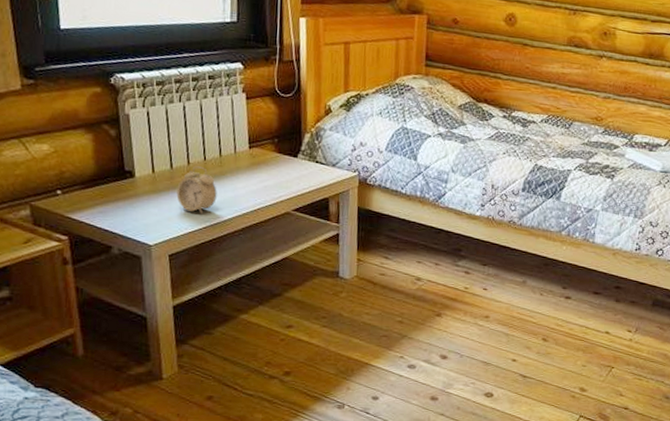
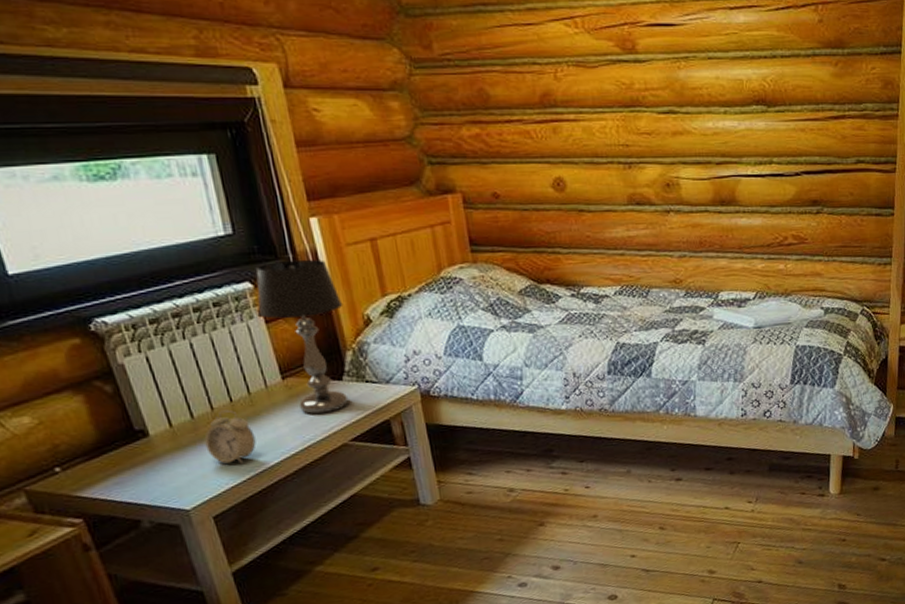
table lamp: none [242,49,312,184] -> present [256,259,349,415]

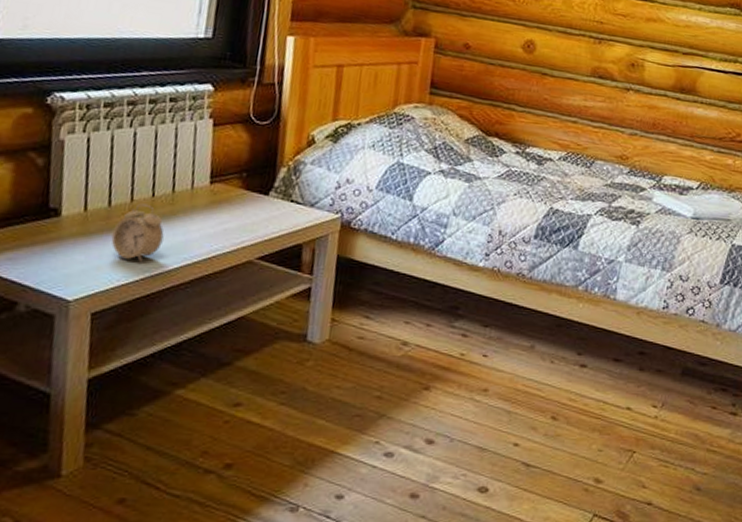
table lamp: present [256,259,349,415] -> none [209,70,293,226]

